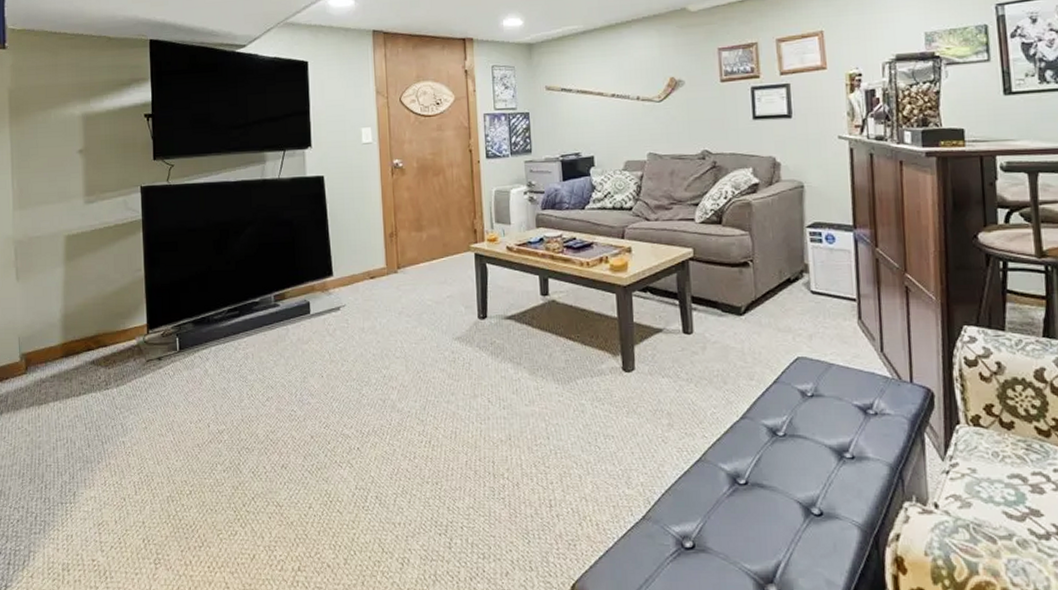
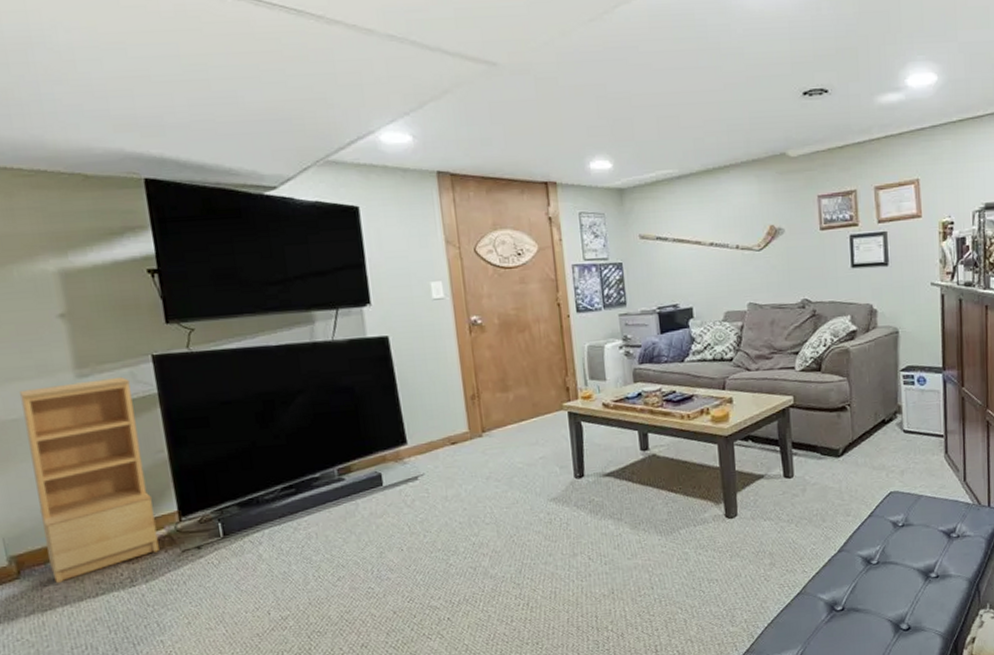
bookshelf: none [45,204,130,380] -> present [20,376,160,583]

